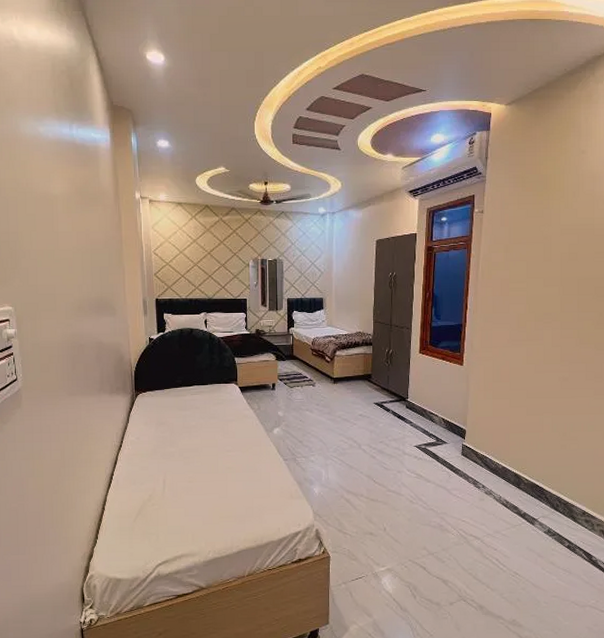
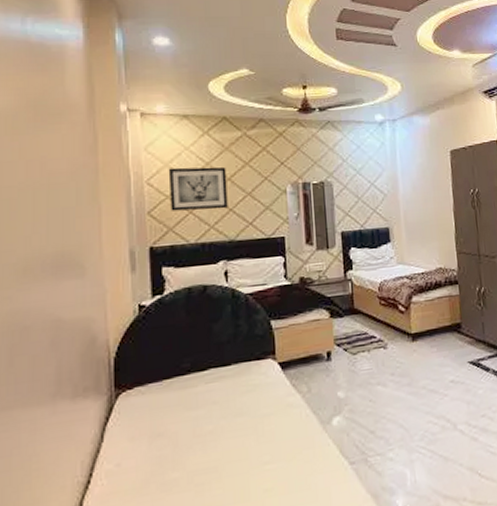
wall art: none [168,242,208,275] -> present [168,167,228,211]

